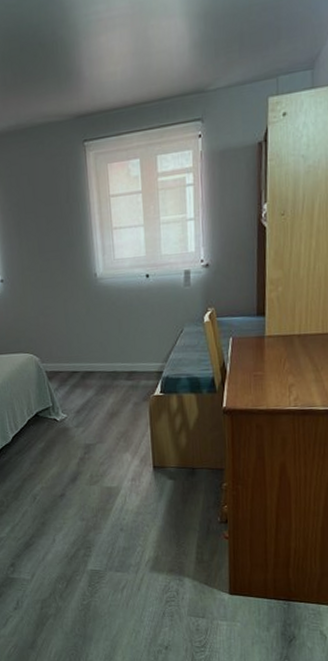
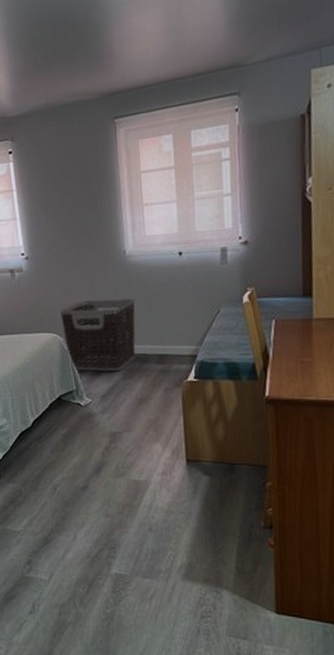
clothes hamper: none [35,319,107,389] -> present [60,298,136,371]

